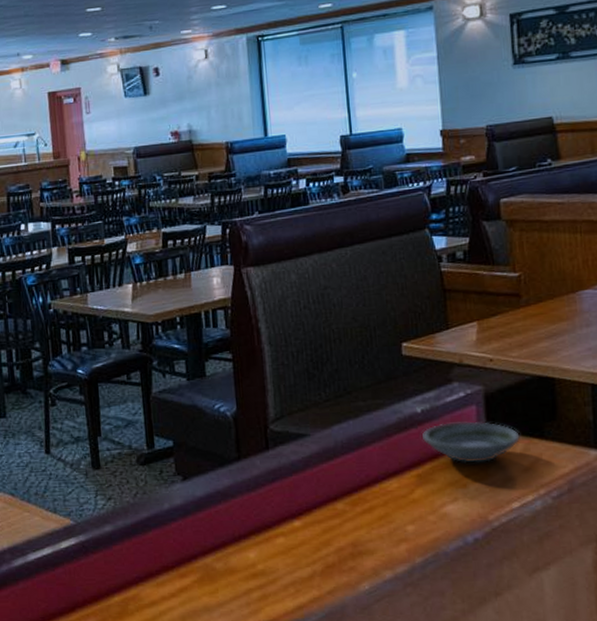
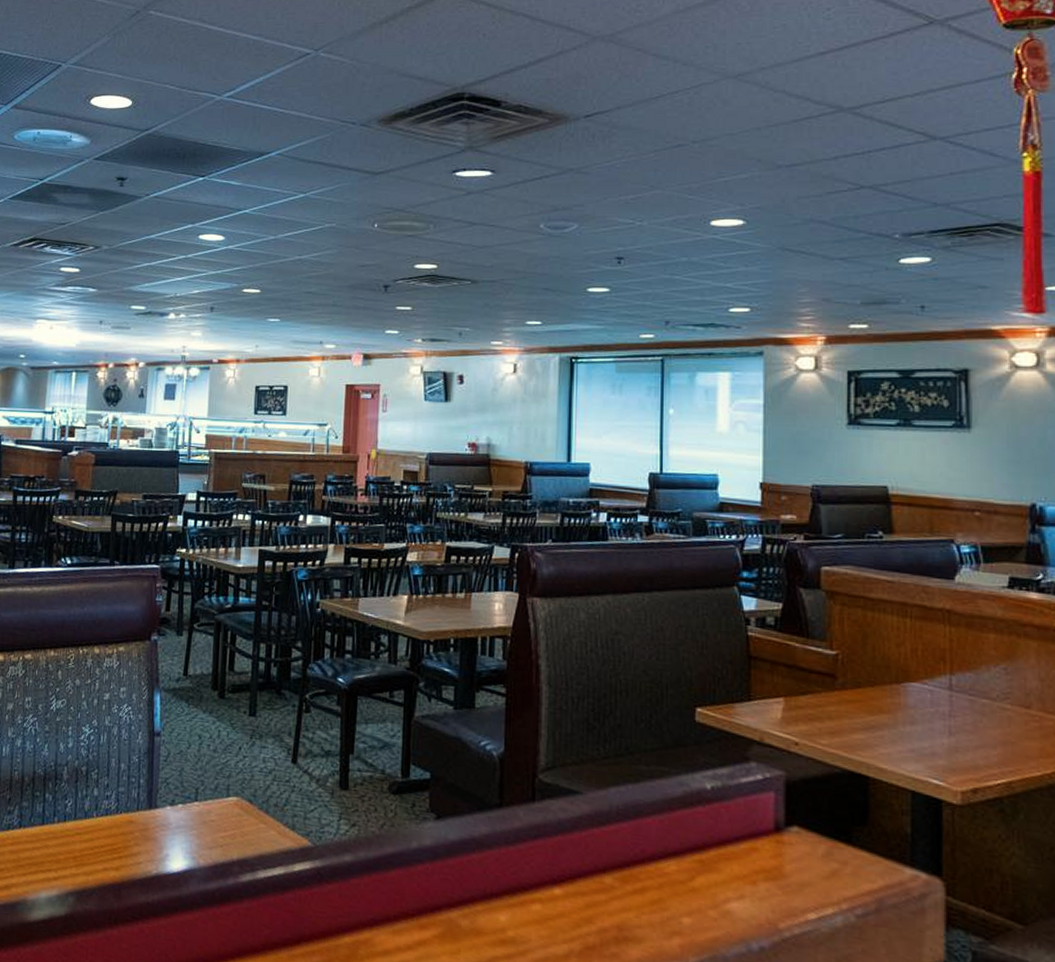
saucer: present [422,421,520,463] -> none [710,805,823,860]

